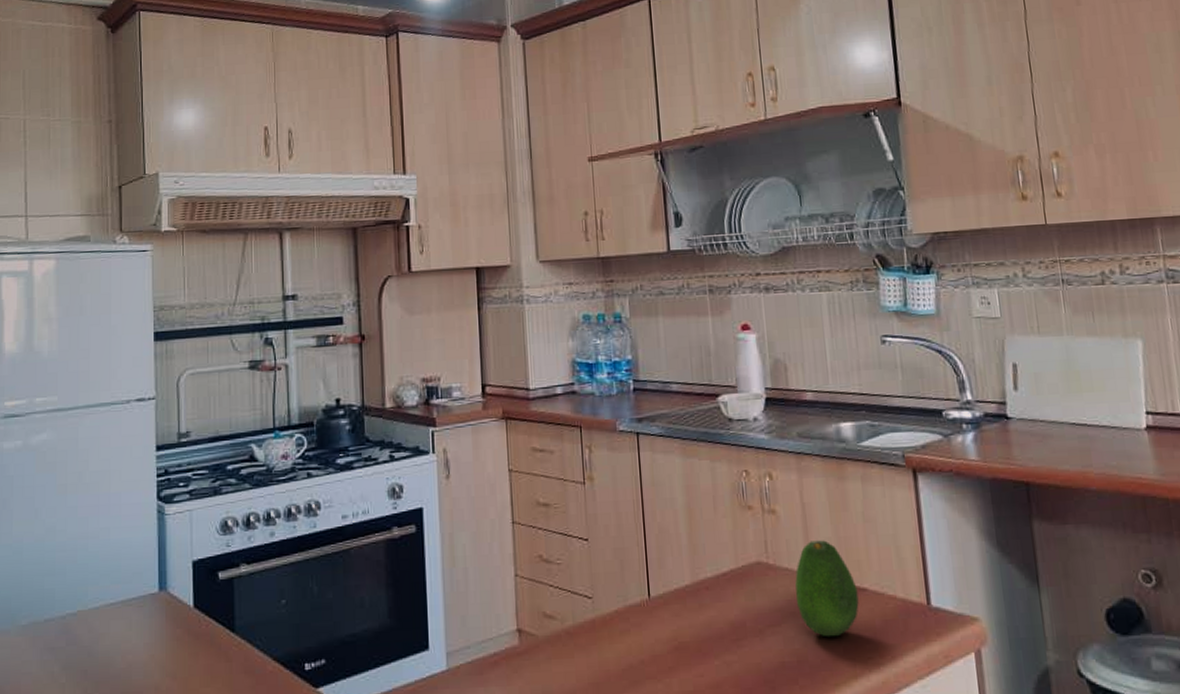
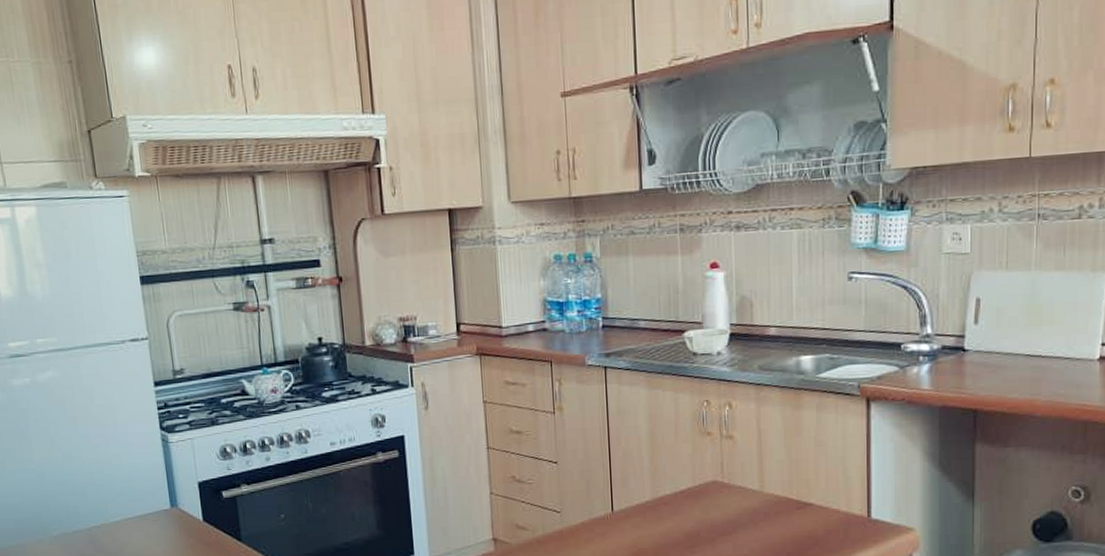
fruit: present [795,540,859,637] -> none [747,462,805,544]

